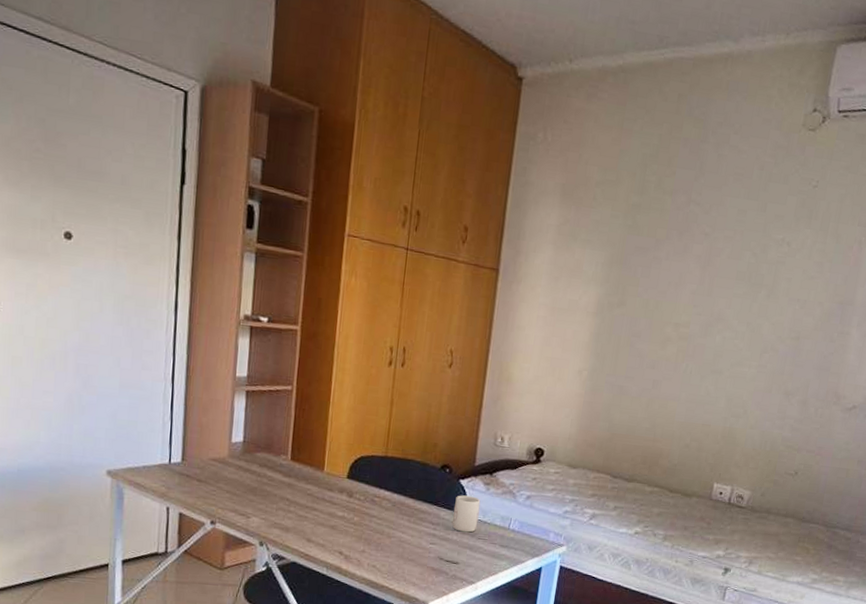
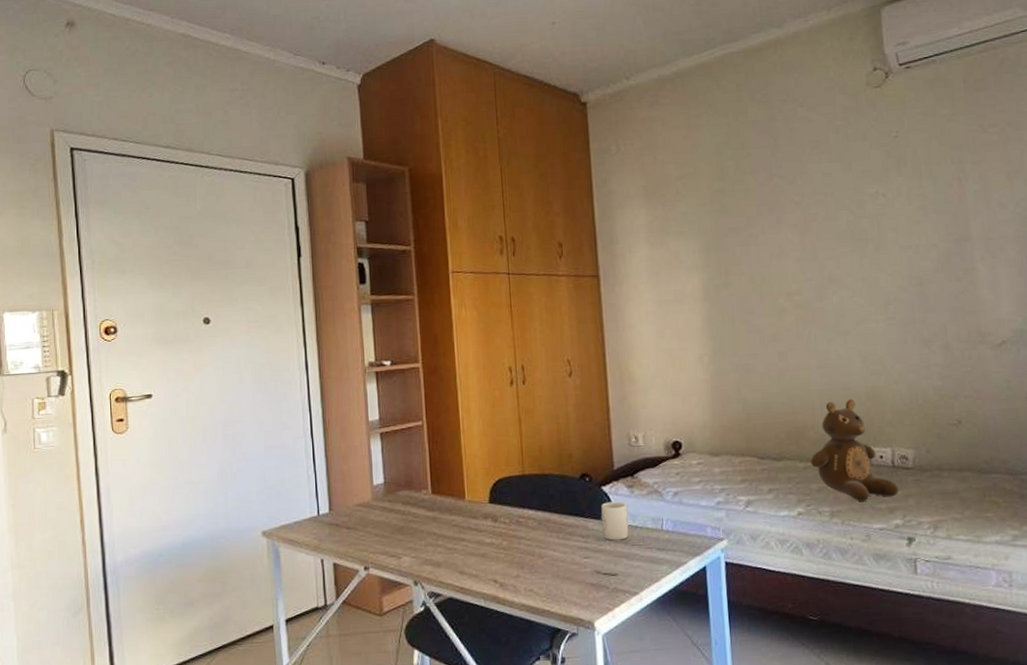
teddy bear: none [657,435,729,531] -> present [811,398,900,502]

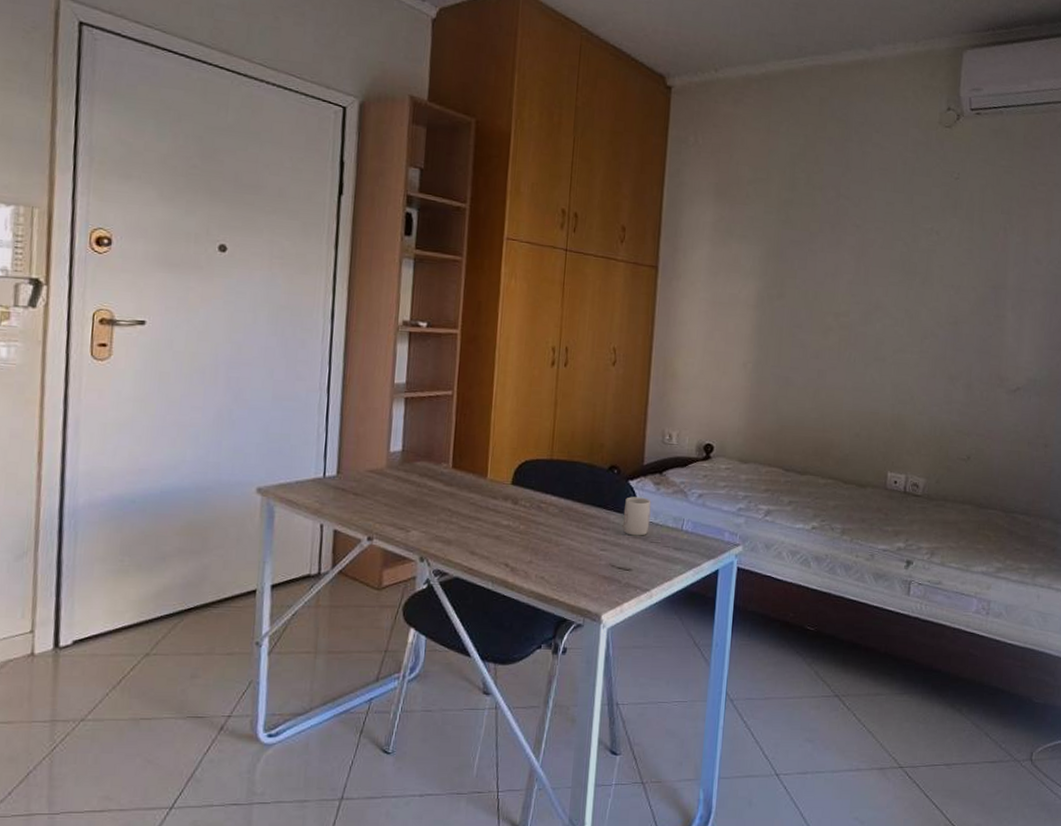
teddy bear: present [811,398,900,502] -> none [831,423,907,523]

